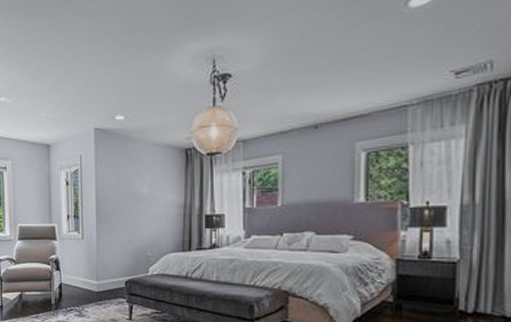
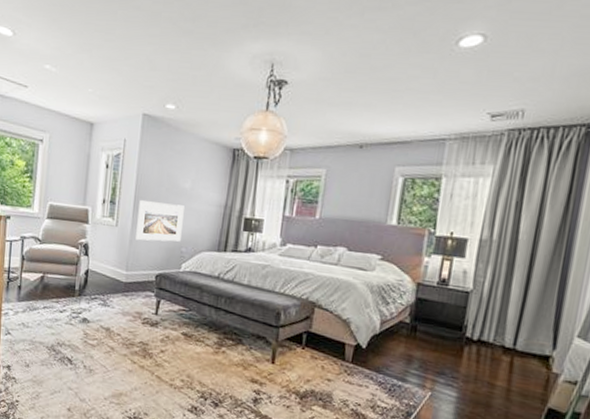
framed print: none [101,210,145,250] -> present [135,199,185,242]

